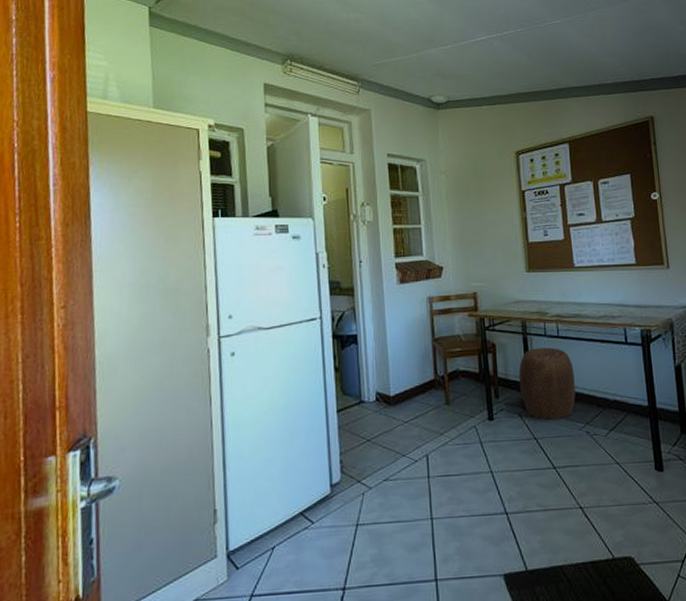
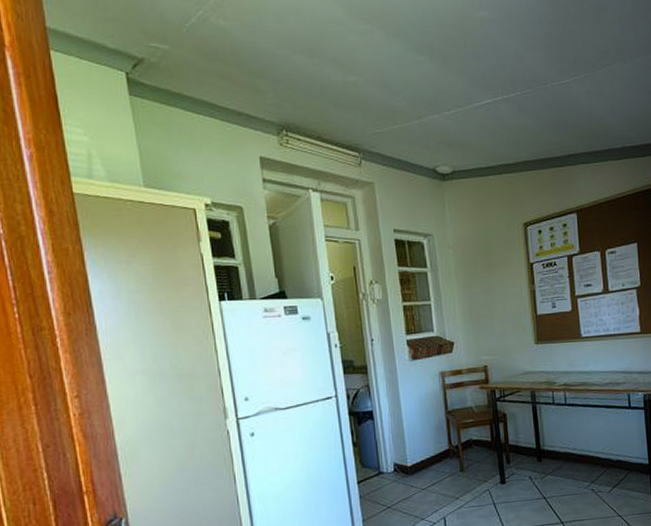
stool: present [518,347,576,420] -> none [528,414,582,481]

